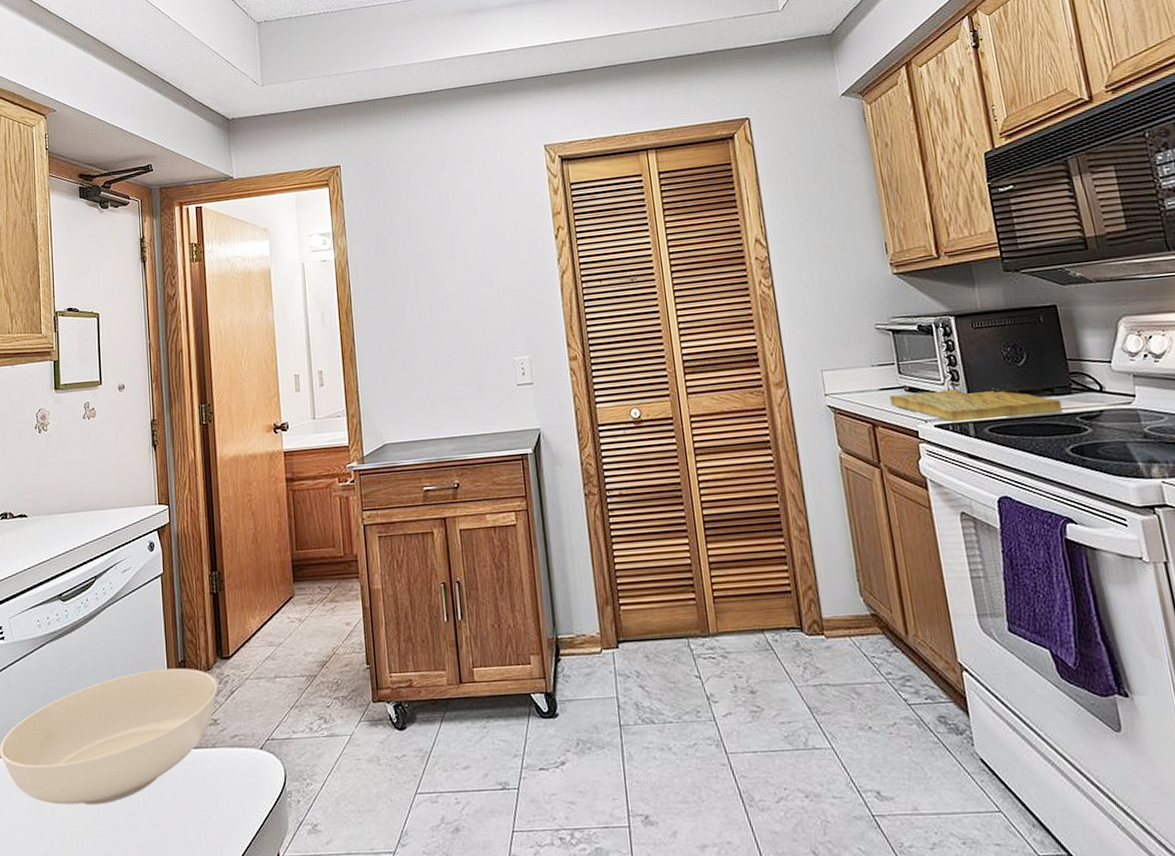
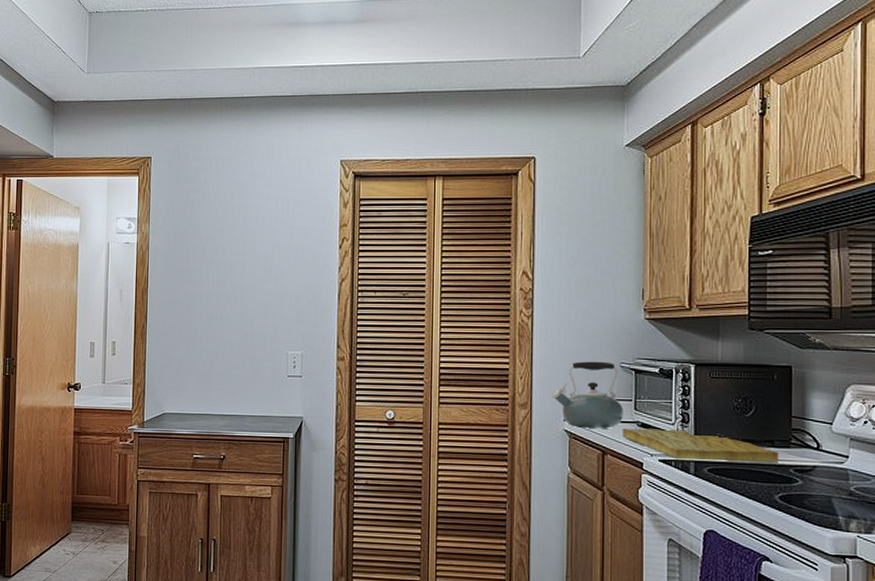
kettle: none [807,325,888,401] -> present [552,361,623,429]

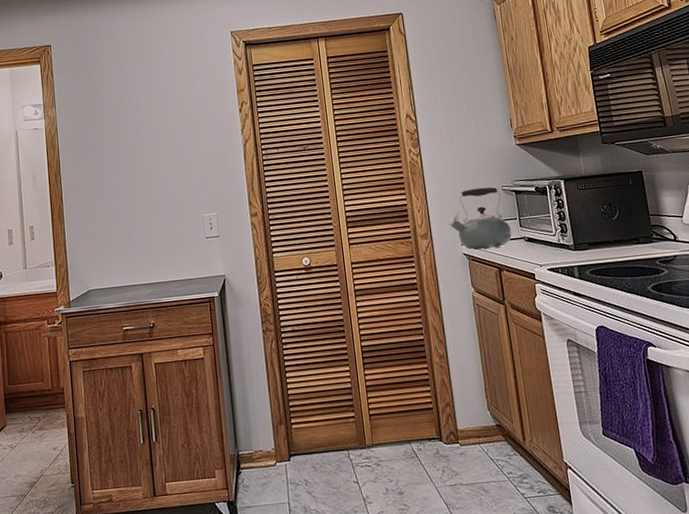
cutting board: present [623,428,779,463] -> none [513,238,646,267]

